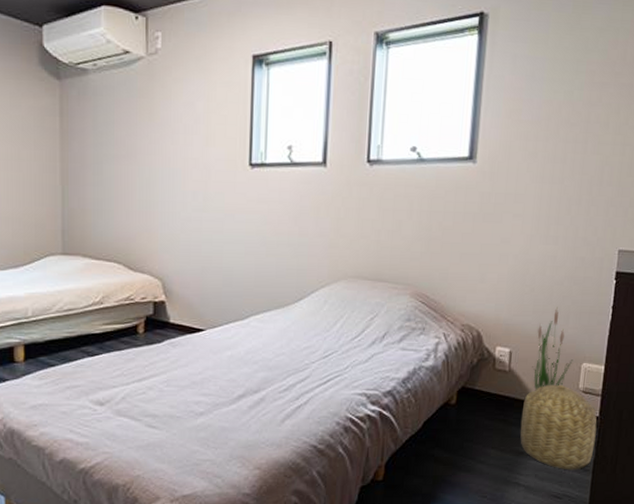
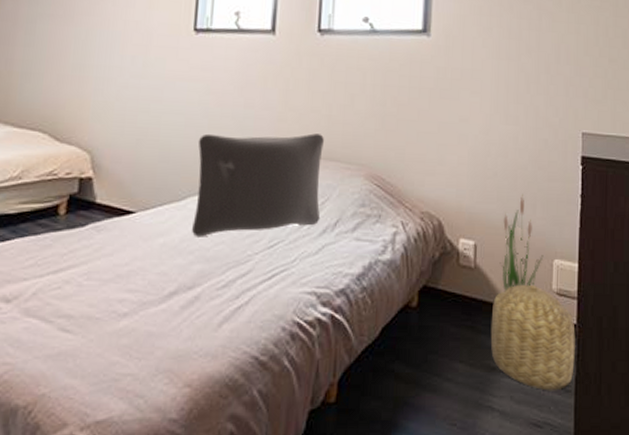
cushion: none [256,257,373,350] -> present [192,133,324,237]

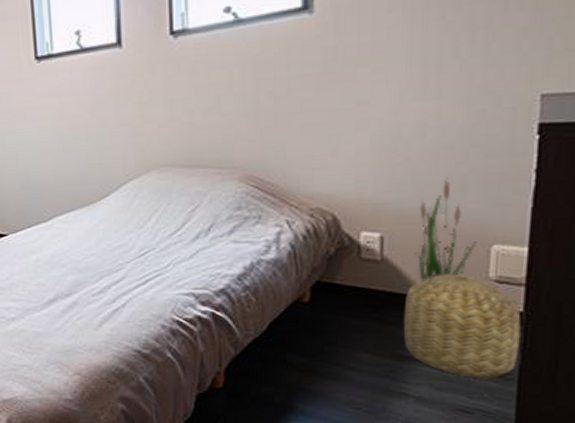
cushion: present [192,133,324,237] -> none [55,142,190,252]

